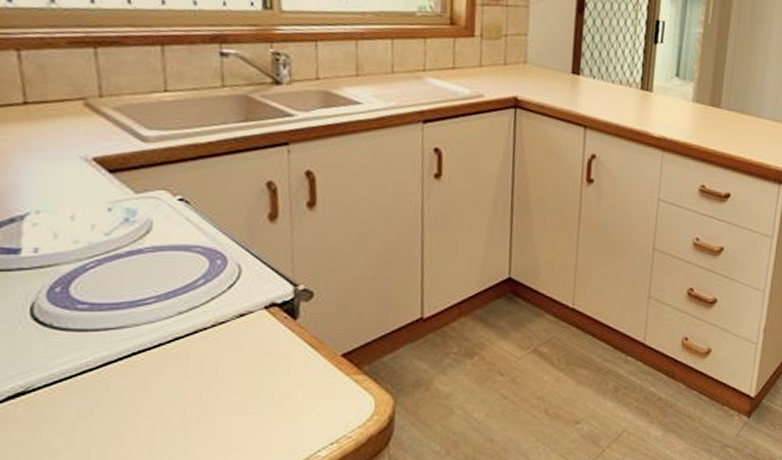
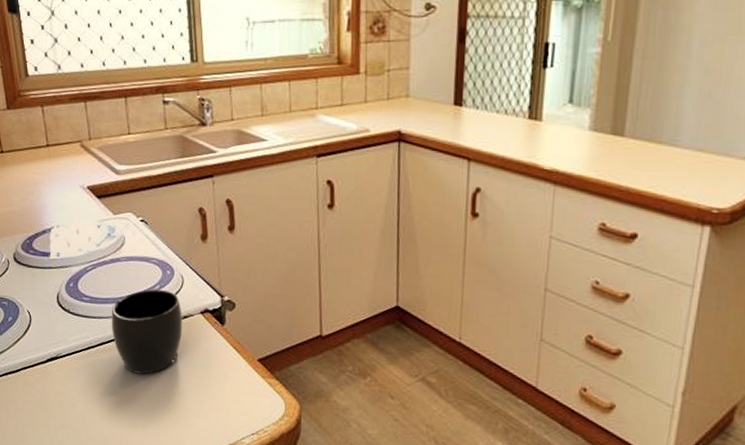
mug: none [123,285,237,396] -> present [111,289,182,374]

